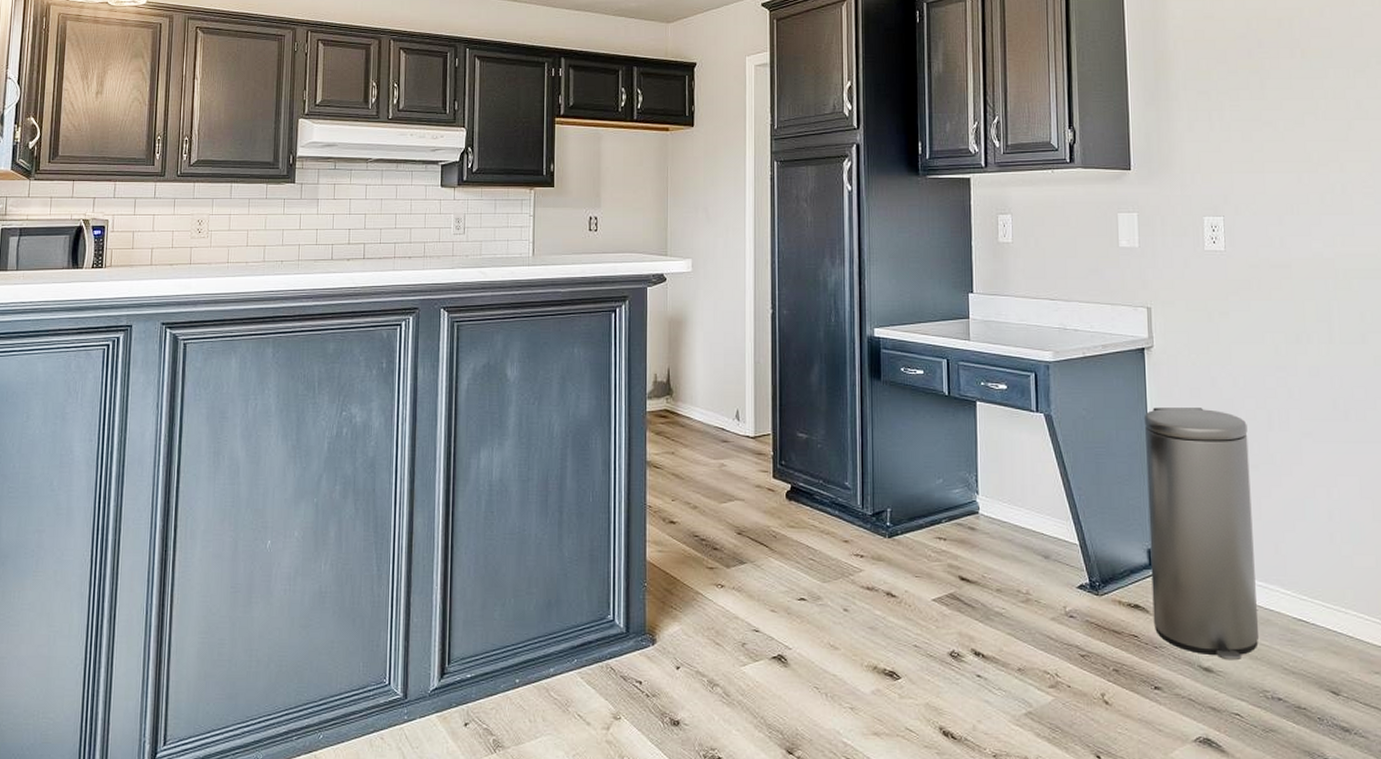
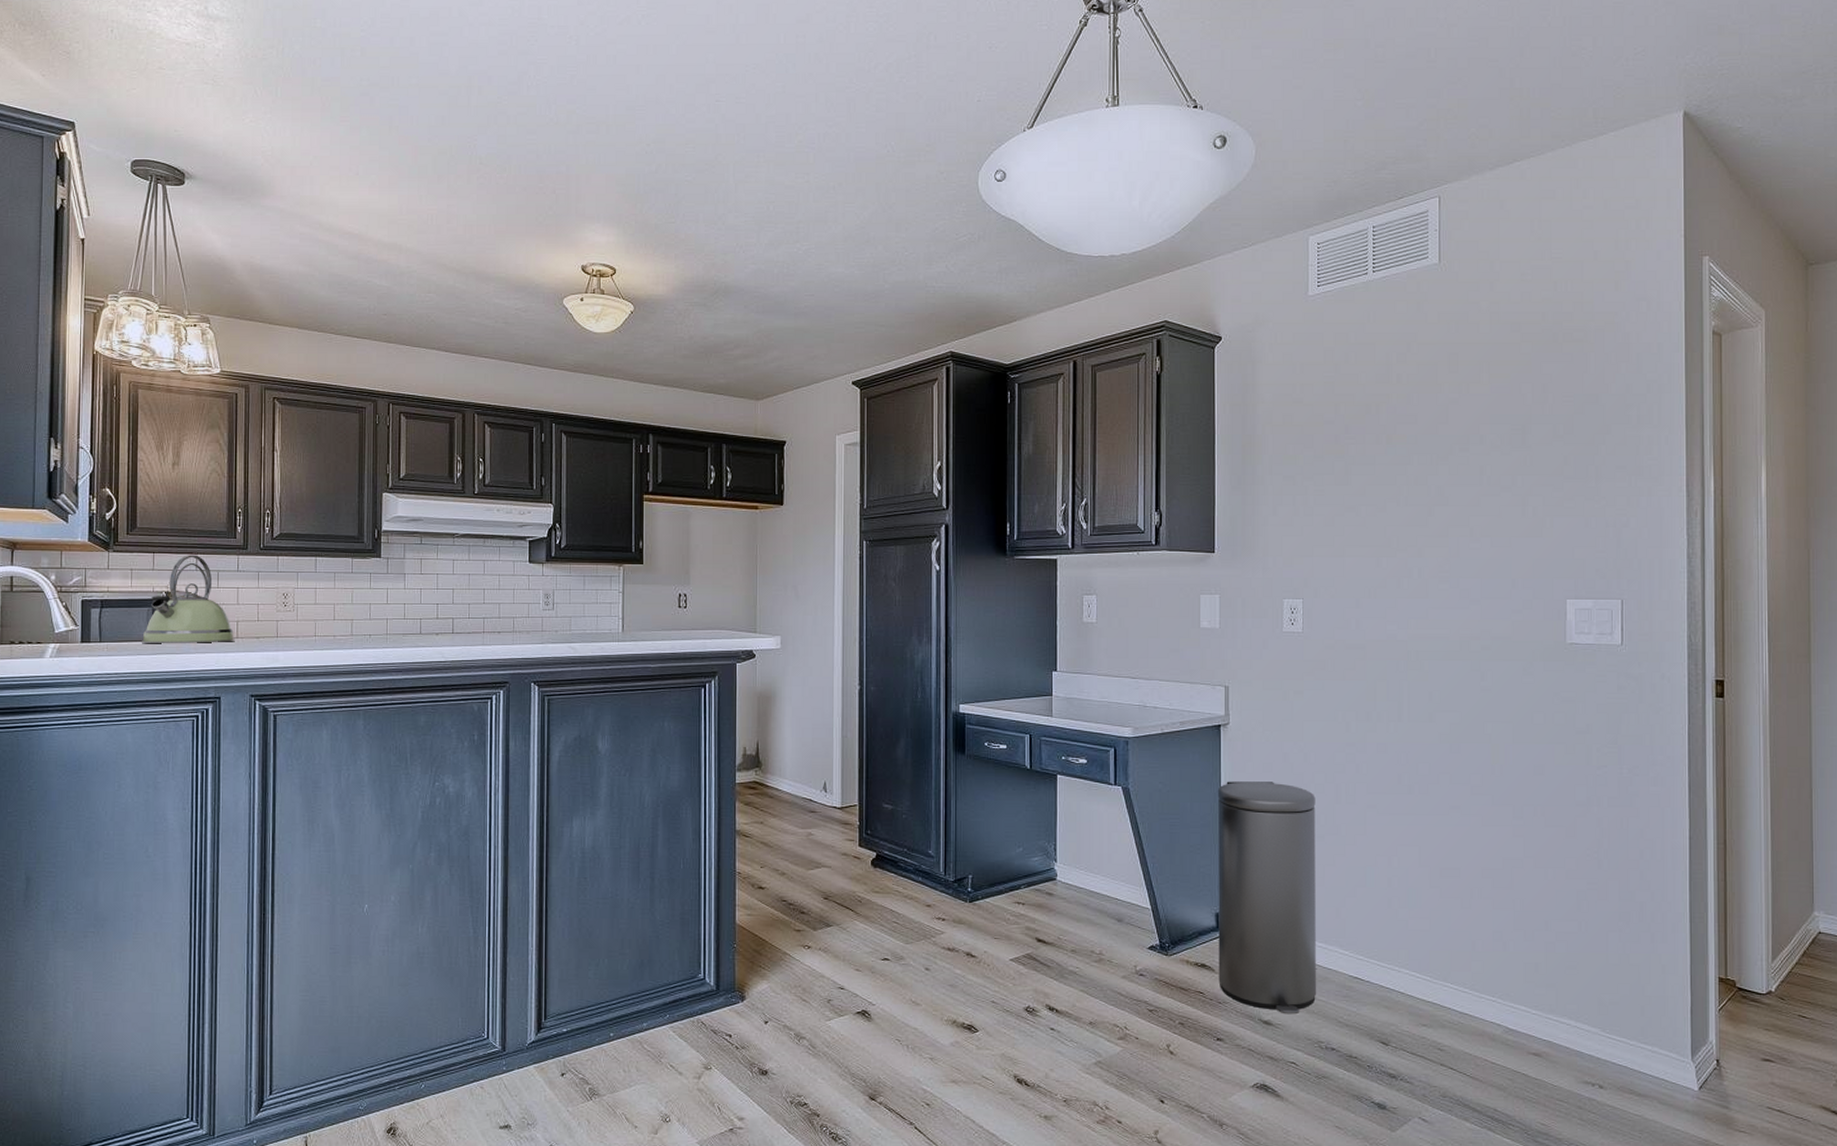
kettle: none [56,182,149,272] -> present [141,555,235,644]

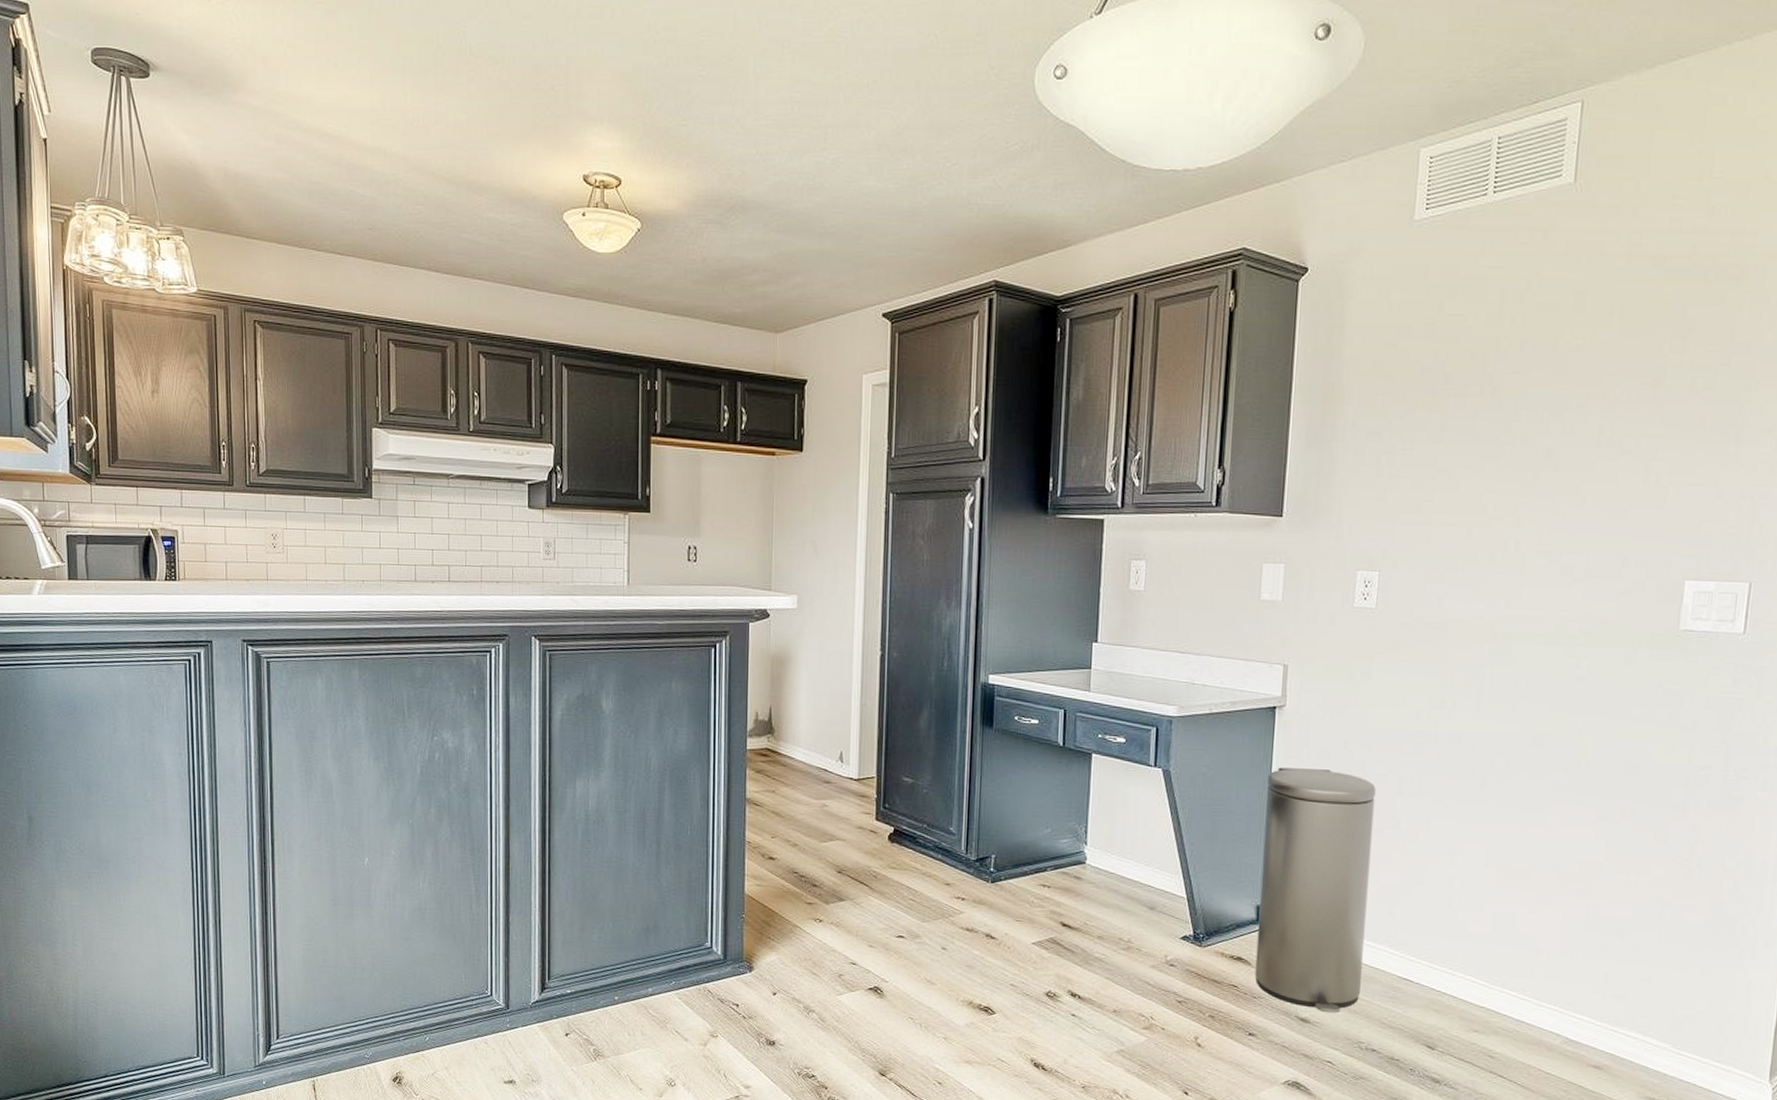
kettle: present [141,555,235,644] -> none [129,490,224,585]

